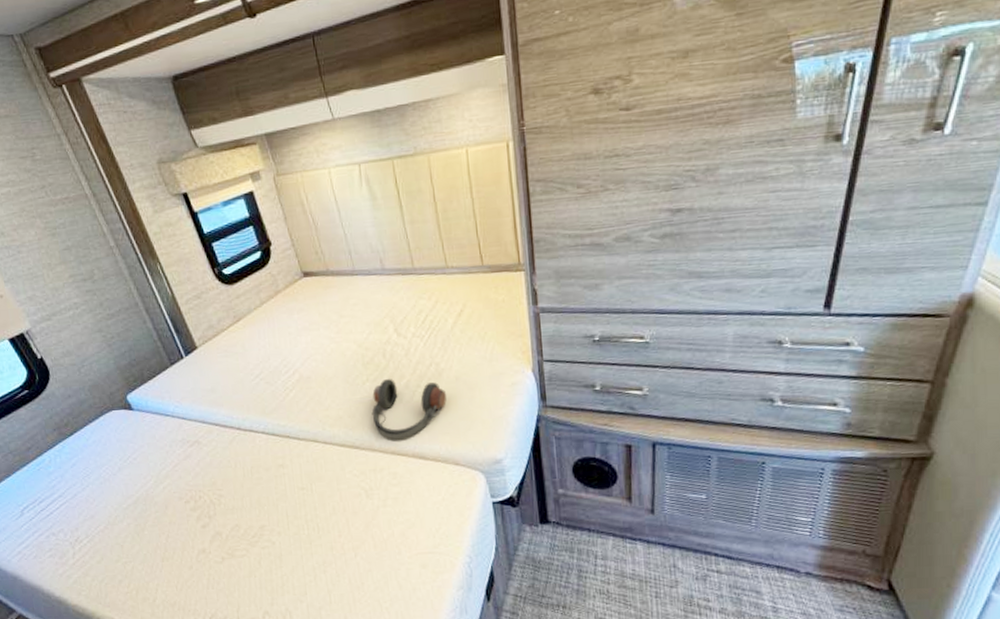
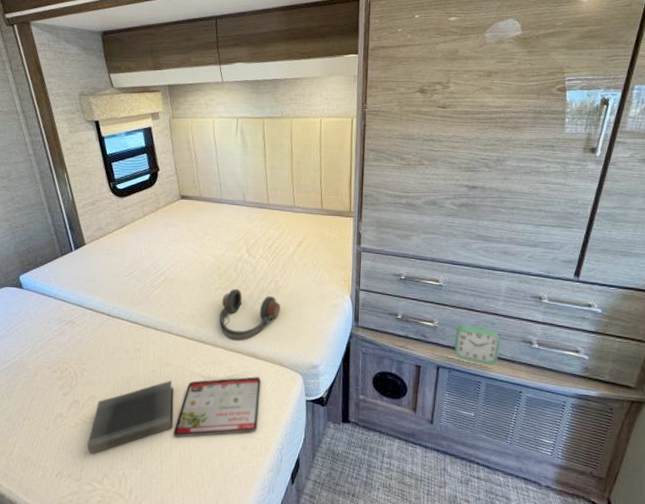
book: none [238,497,336,592] -> present [86,380,174,455]
tablet: none [338,481,438,562] -> present [173,377,261,438]
alarm clock: none [671,387,732,435] -> present [454,324,500,365]

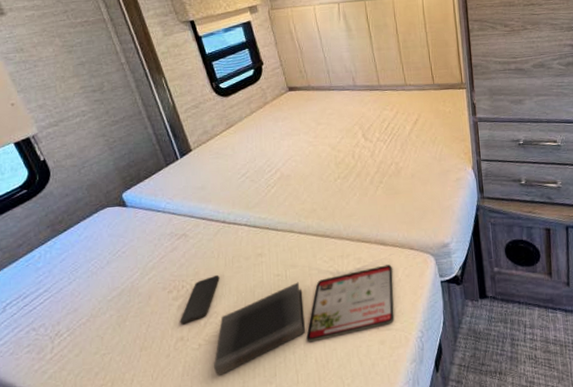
phone: none [60,362,100,403] -> present [180,274,220,325]
headphones: present [219,289,281,342] -> none [341,176,405,231]

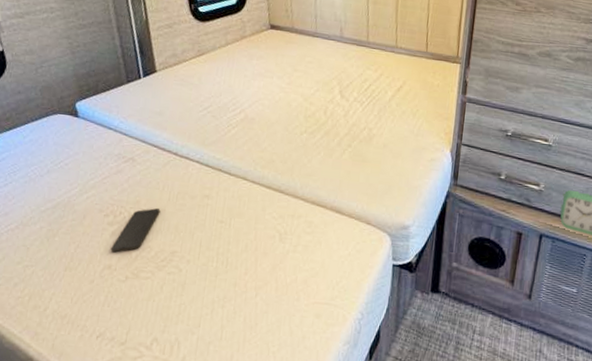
book: present [213,282,305,377] -> none [136,233,244,315]
tablet: present [306,264,394,343] -> none [239,234,344,301]

